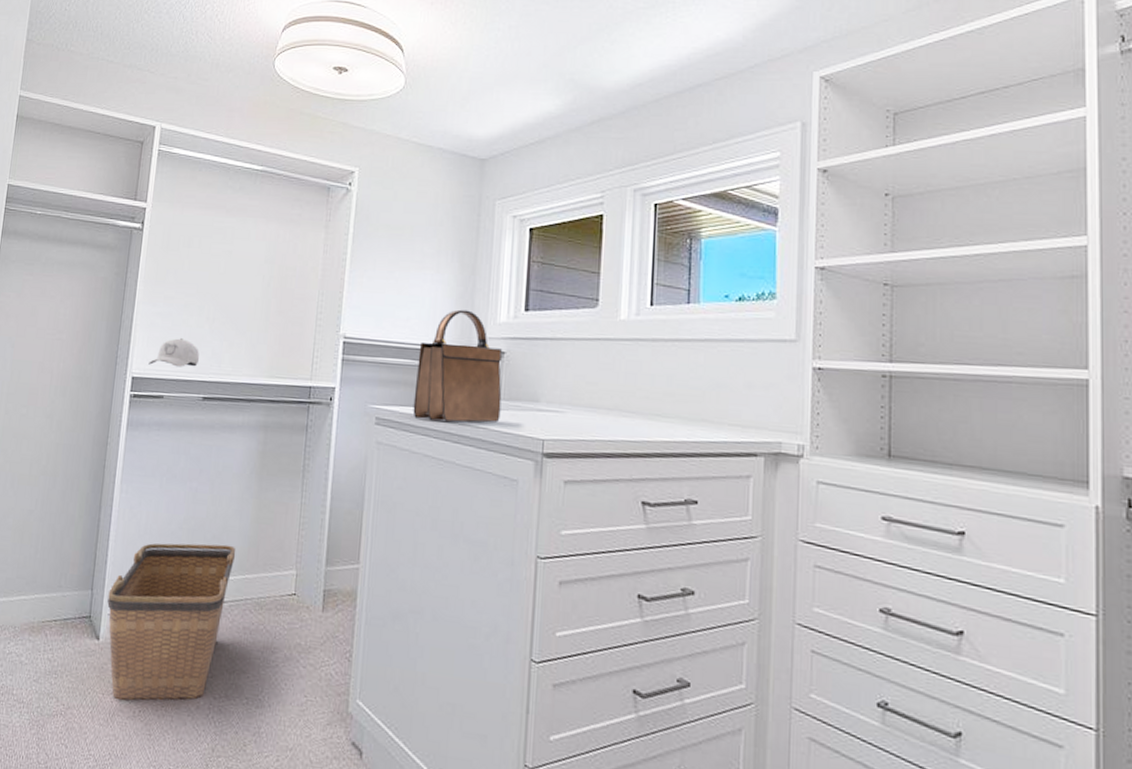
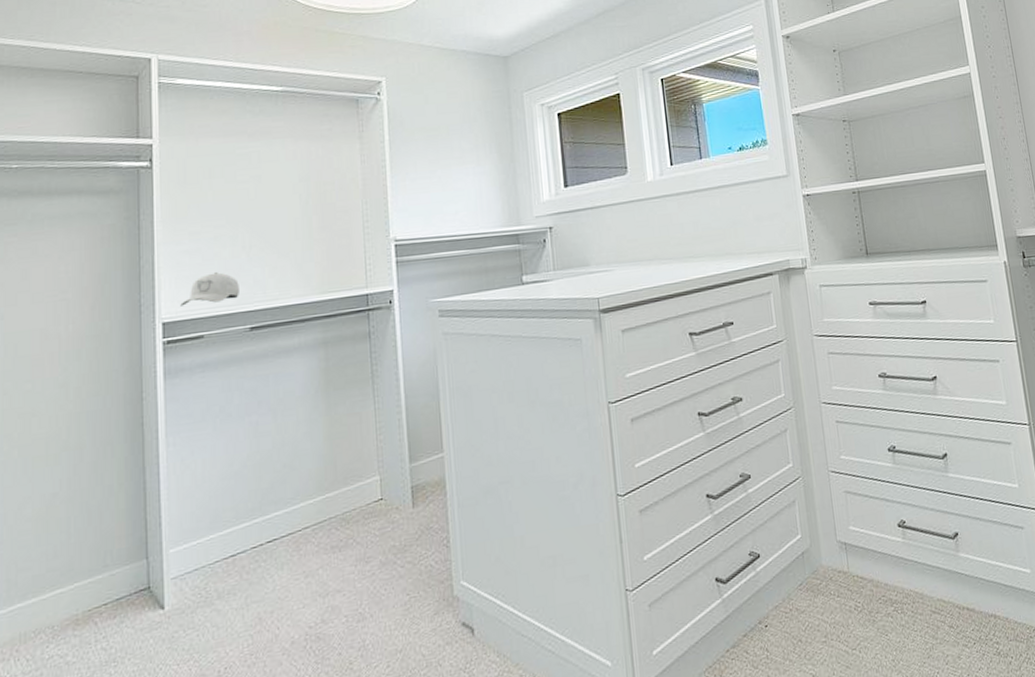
bicycle basket: present [107,543,236,701] -> none [168,469,312,665]
handbag: present [413,309,503,423] -> none [471,195,557,303]

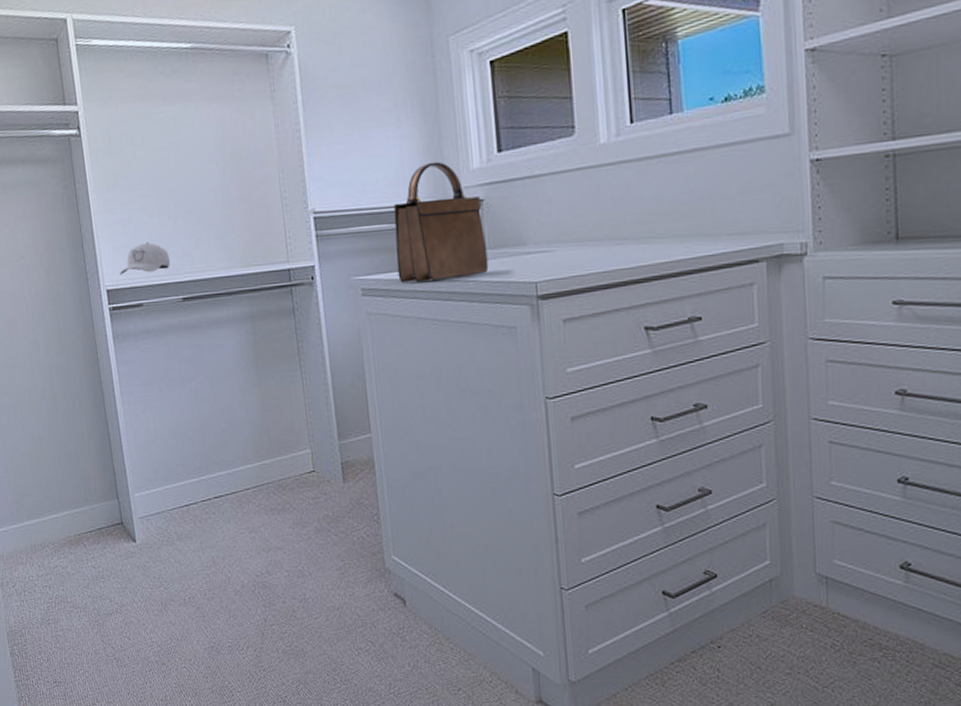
handbag: none [471,195,557,303] -> present [393,161,489,283]

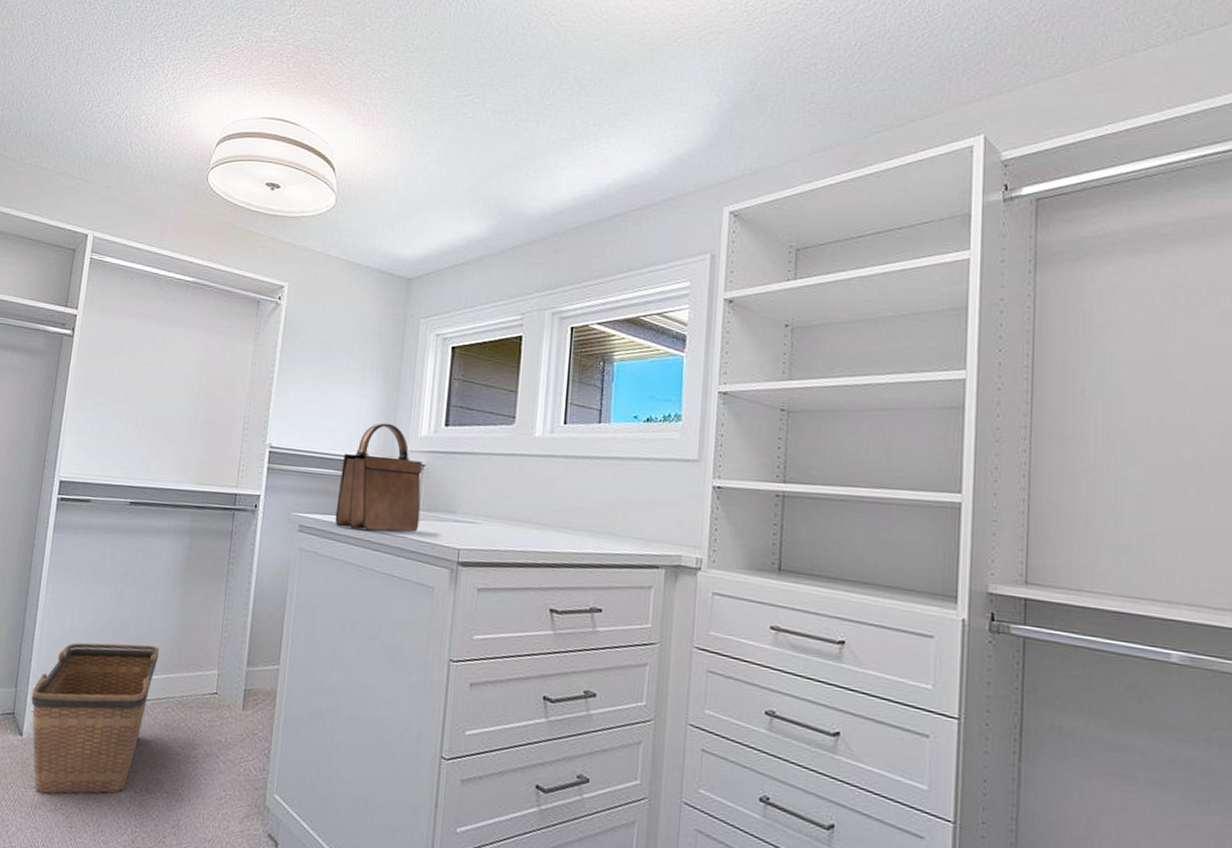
baseball cap: present [120,242,170,275] -> none [76,444,127,472]
bicycle basket: none [134,436,249,591] -> present [31,642,160,794]

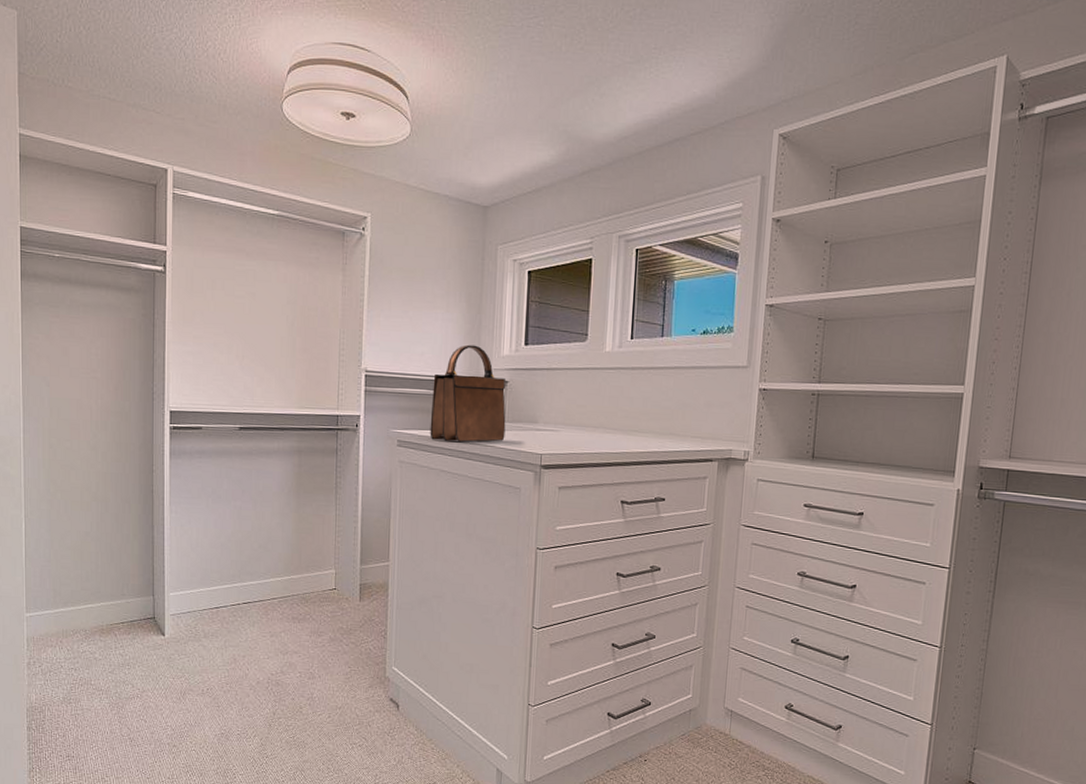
bicycle basket: present [31,642,160,794] -> none [169,552,281,682]

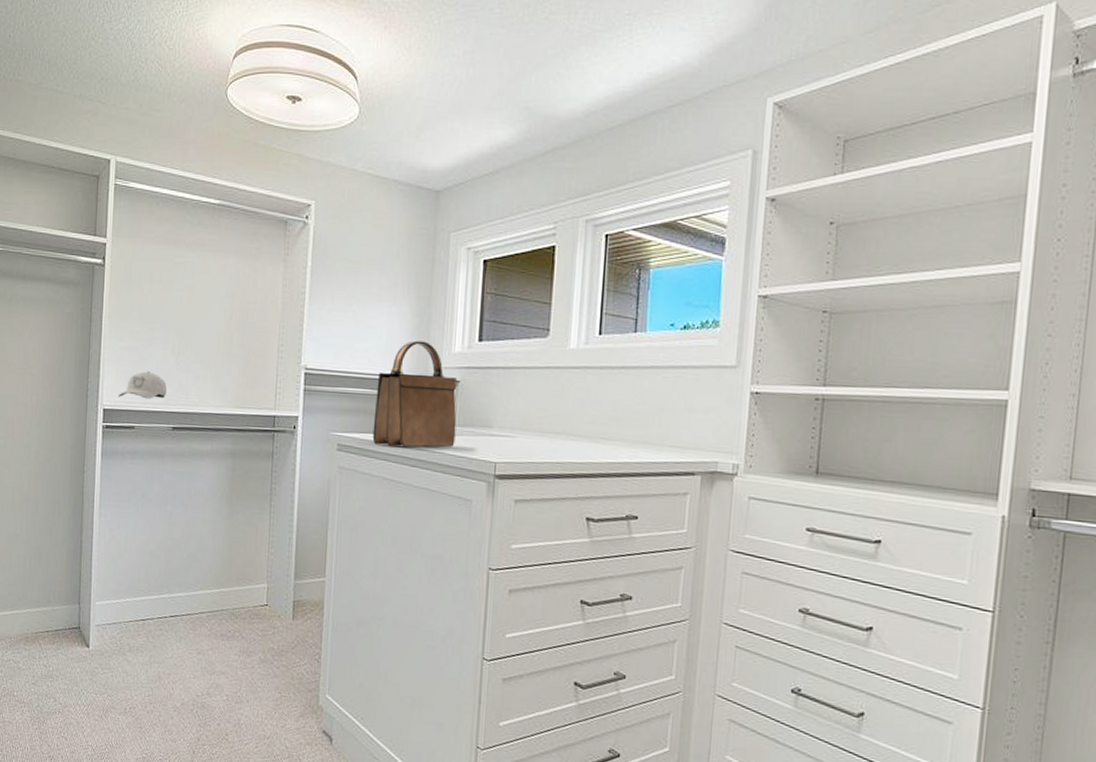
baseball cap: none [184,375,232,401] -> present [118,371,167,399]

